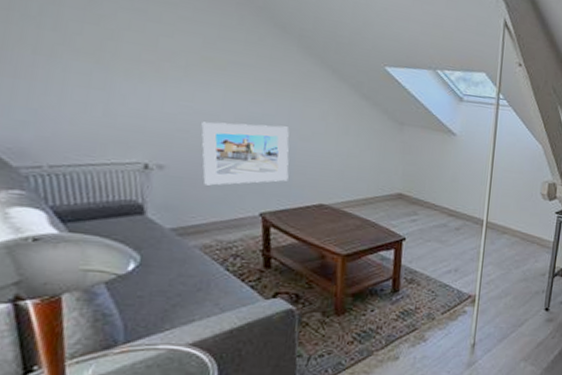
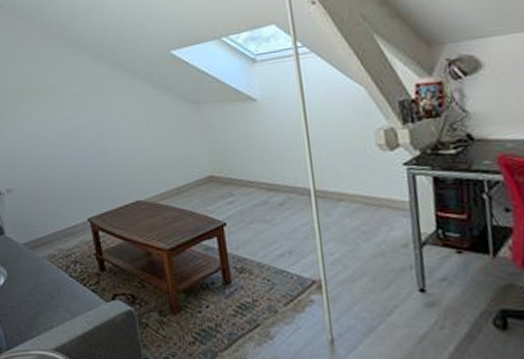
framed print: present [201,121,289,186] -> none [31,133,105,200]

